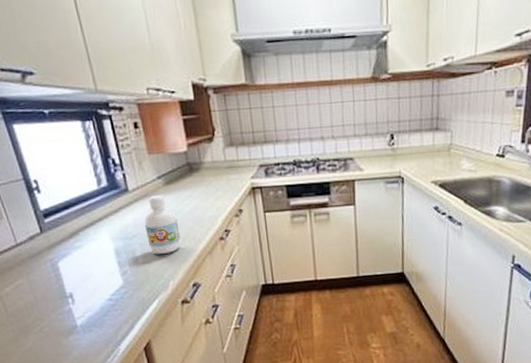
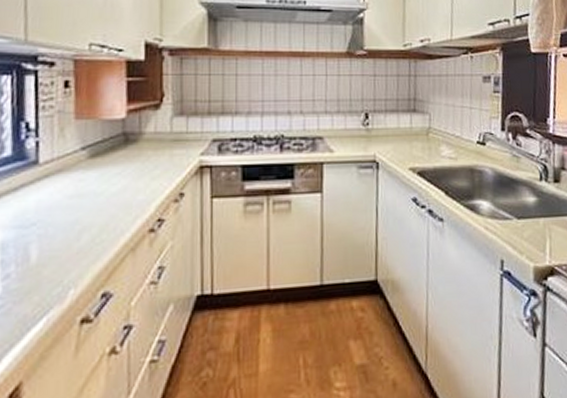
bottle: present [144,195,181,254] -> none [50,171,98,250]

